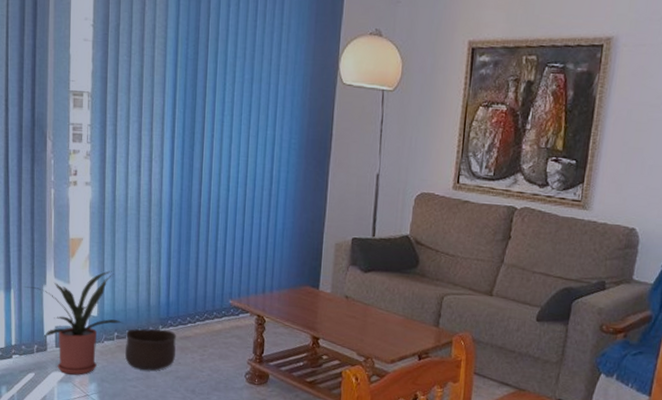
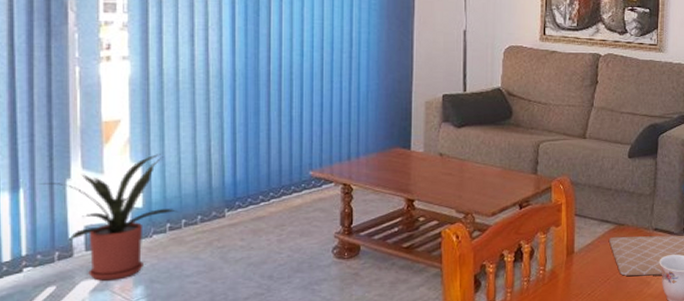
basket: present [125,328,177,370] -> none [182,212,248,262]

